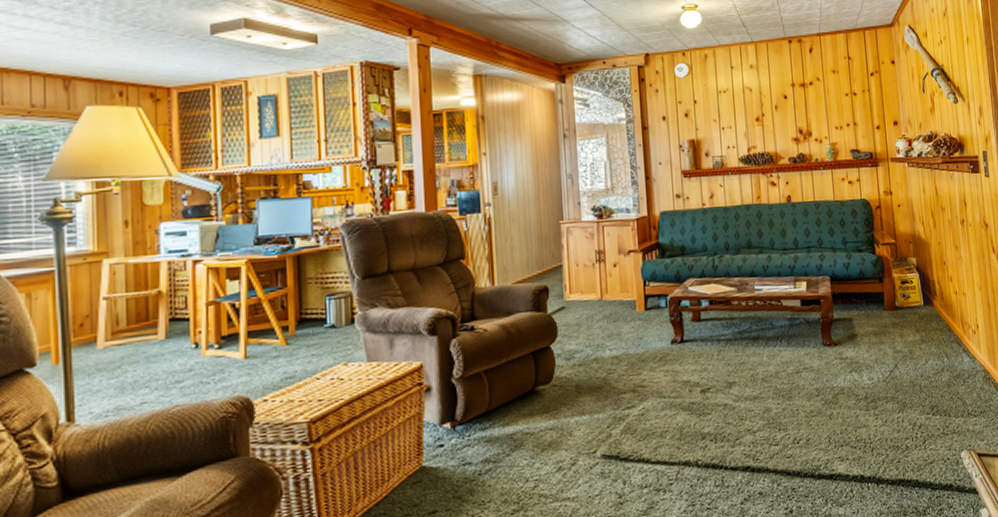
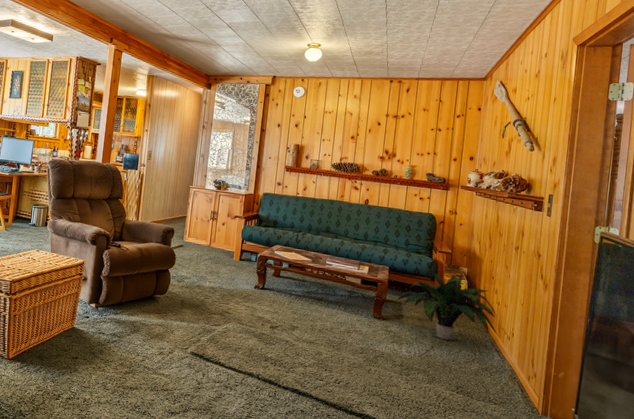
potted plant: none [845,264,964,353] -> present [396,267,499,341]

